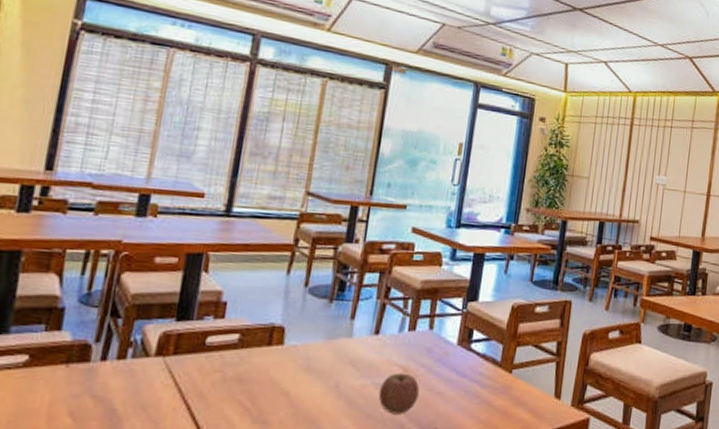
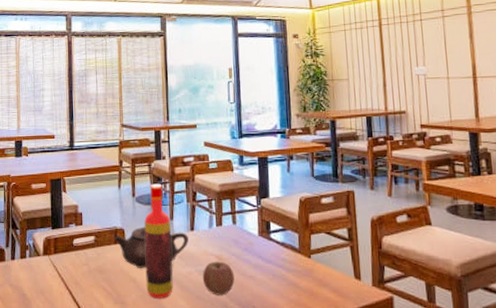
teapot: none [268,325,370,379] -> present [114,226,189,268]
bottle: none [301,272,351,418] -> present [144,183,173,299]

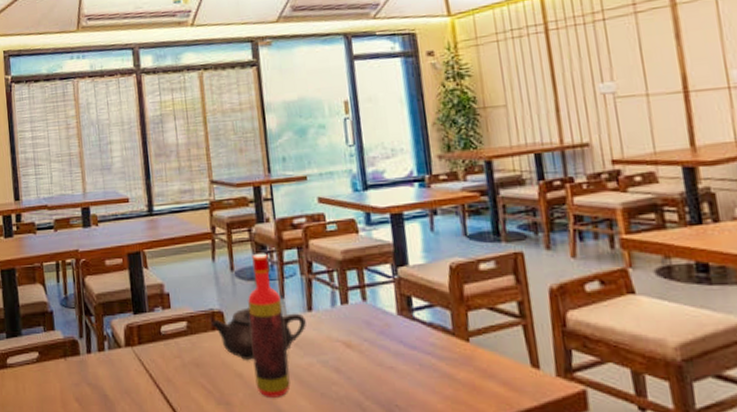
apple: present [202,261,235,295] -> none [326,348,370,392]

